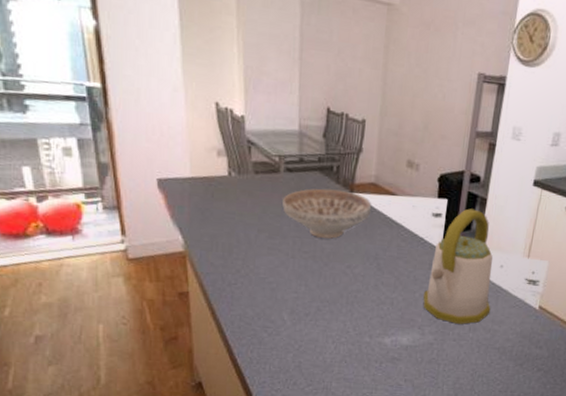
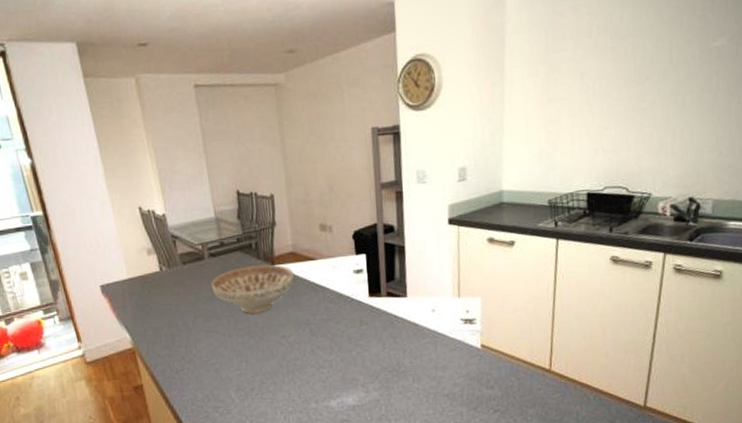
kettle: present [423,208,493,324] -> none [360,258,431,376]

